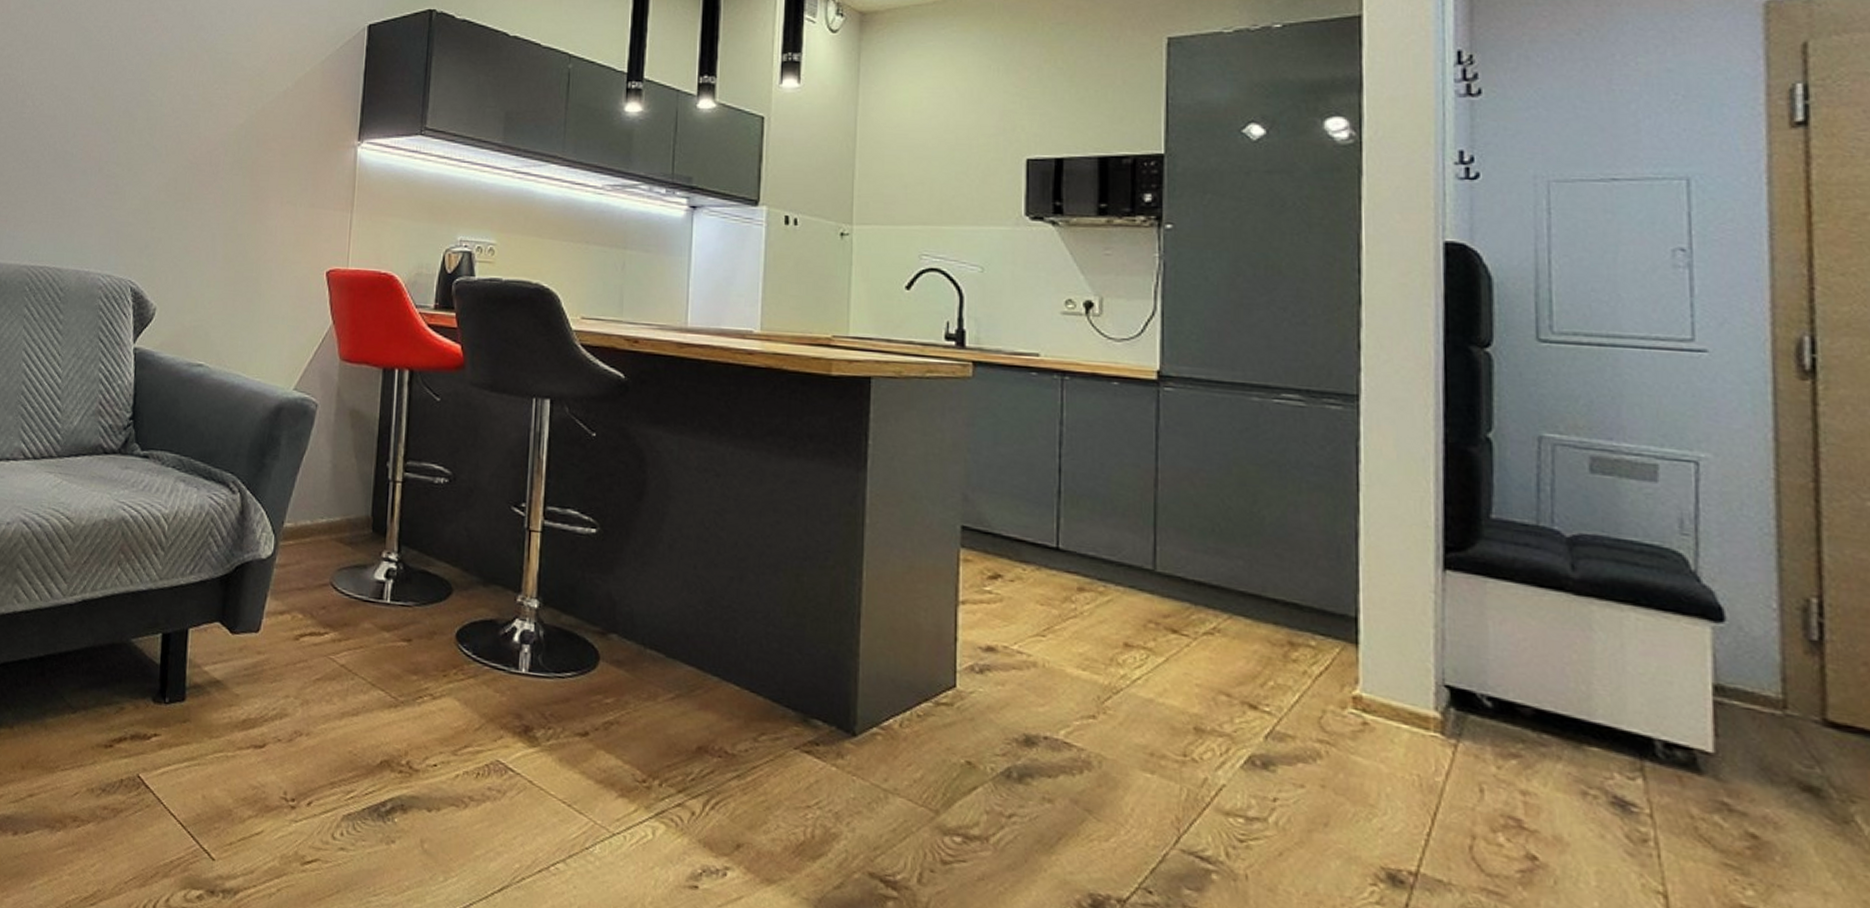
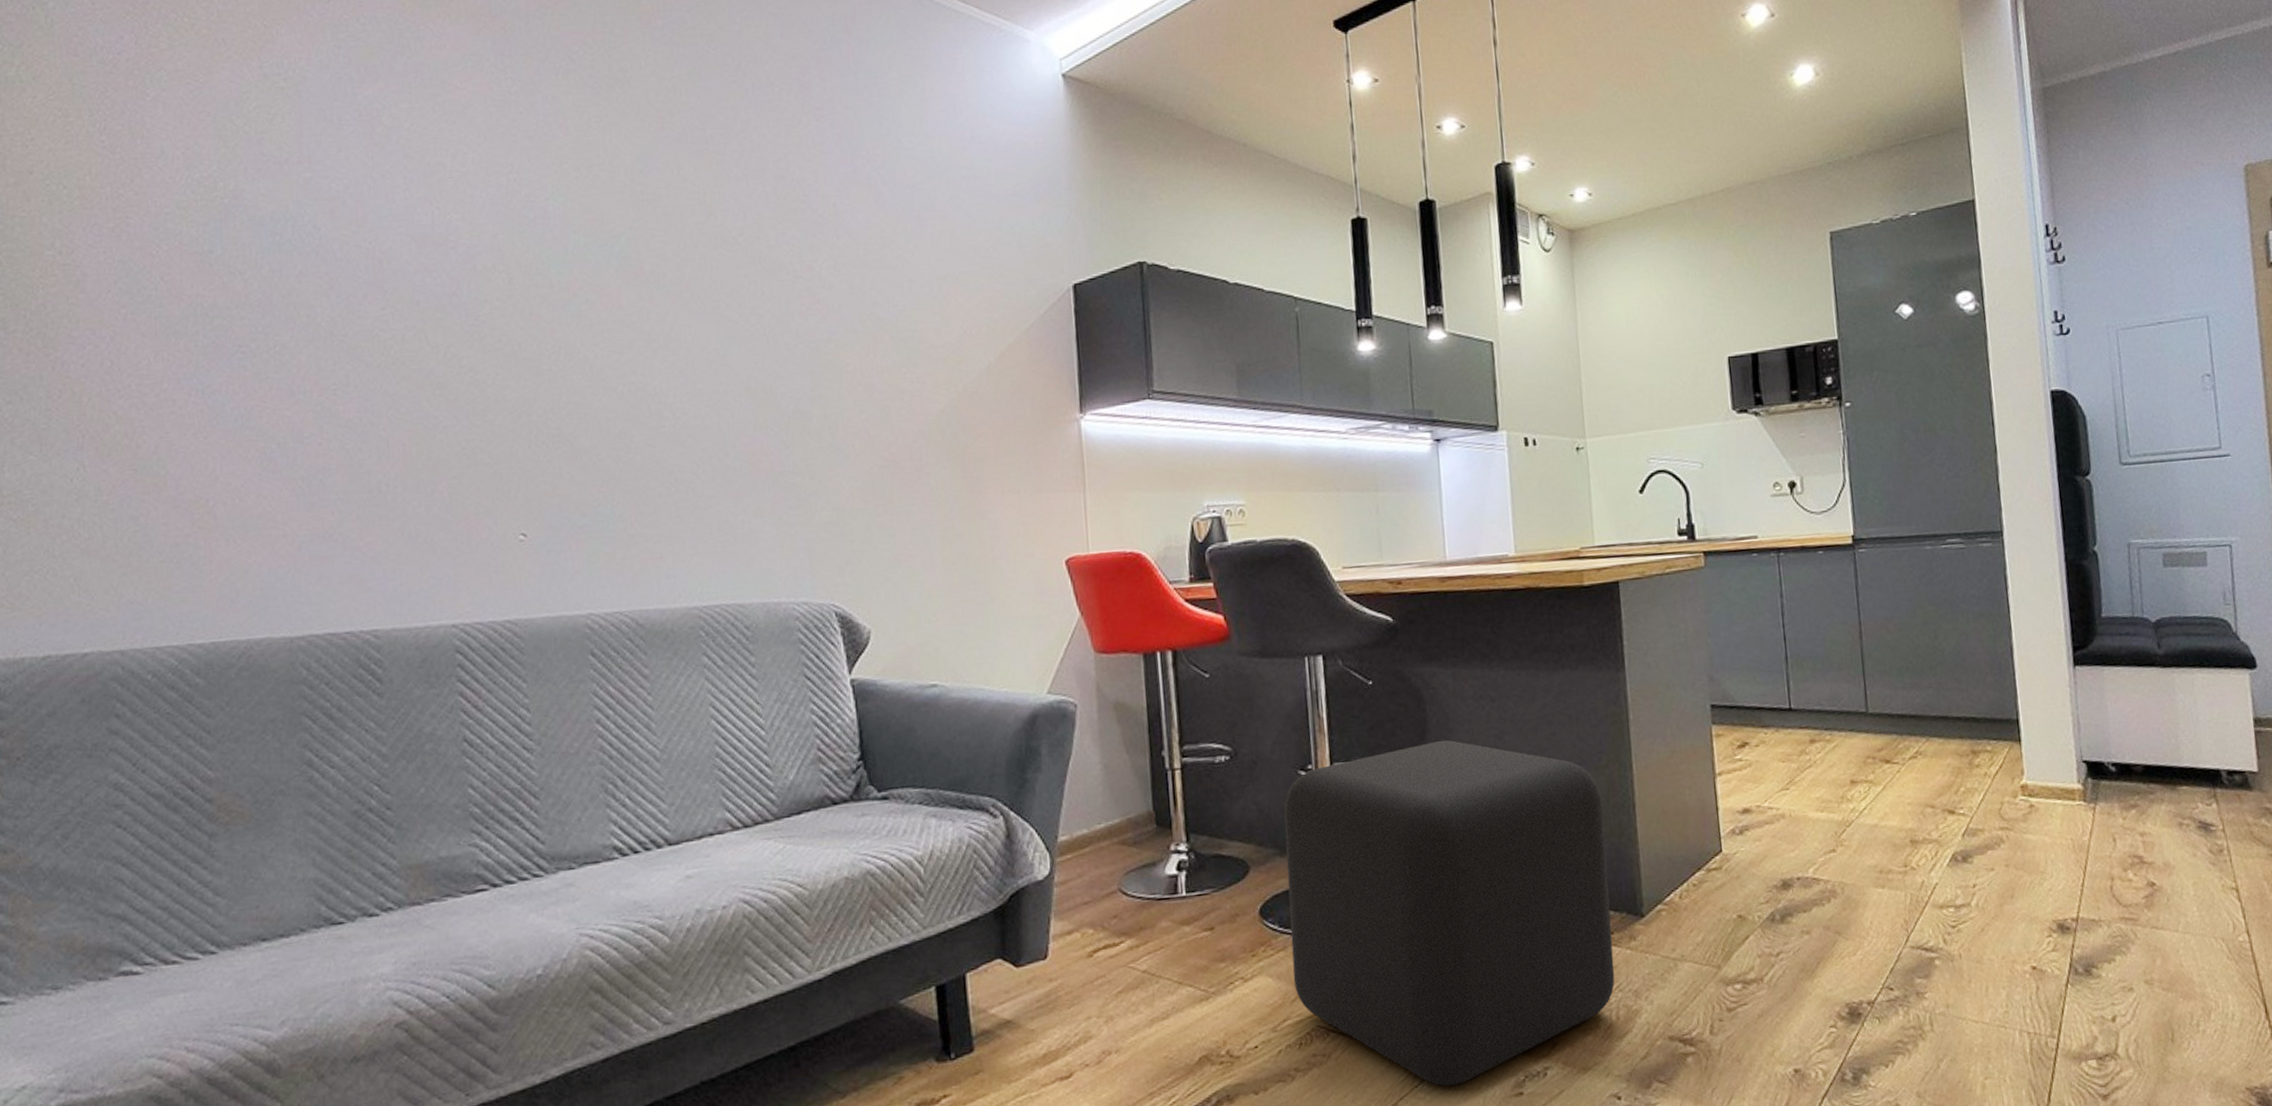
cube: none [479,505,824,860] -> present [1284,740,1615,1087]

